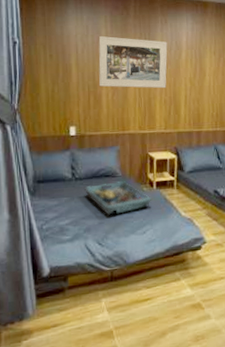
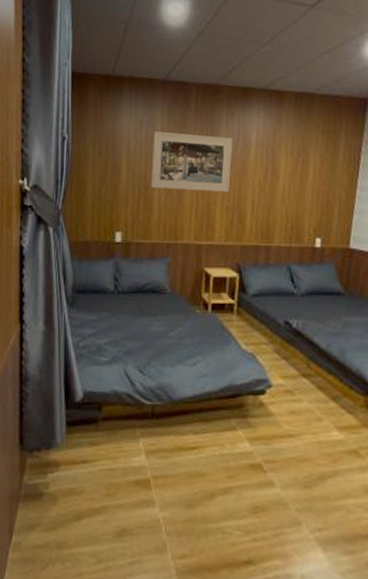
serving tray: present [85,181,151,216] -> none [128,300,205,339]

